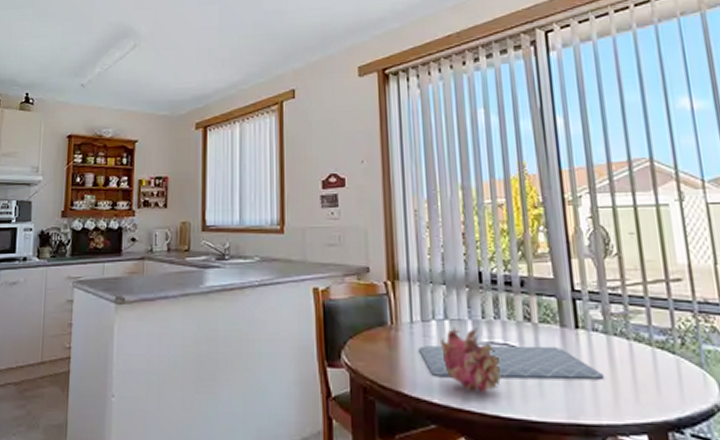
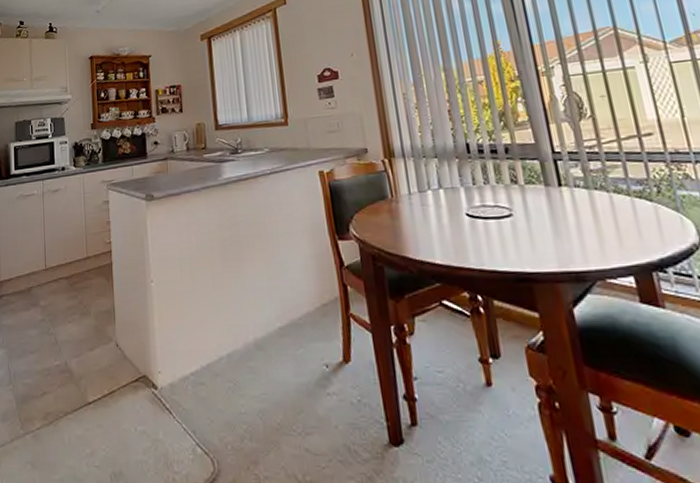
placemat: present [419,345,605,379] -> none [419,204,590,240]
fruit: present [441,327,501,393] -> none [437,193,495,252]

